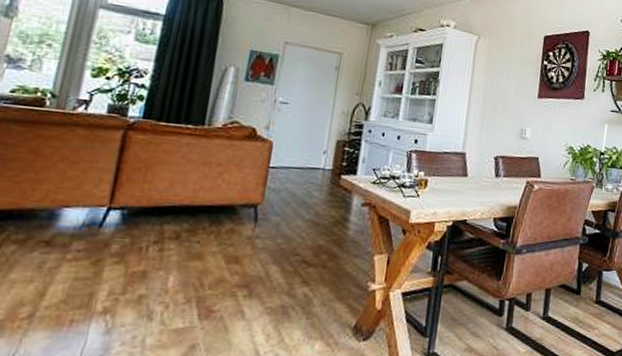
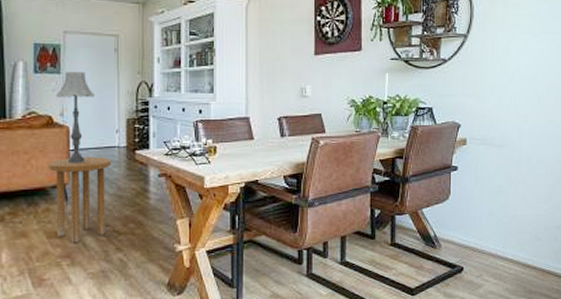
side table: none [238,175,314,271] -> present [48,156,112,243]
table lamp: none [263,84,307,183] -> present [55,72,94,164]

